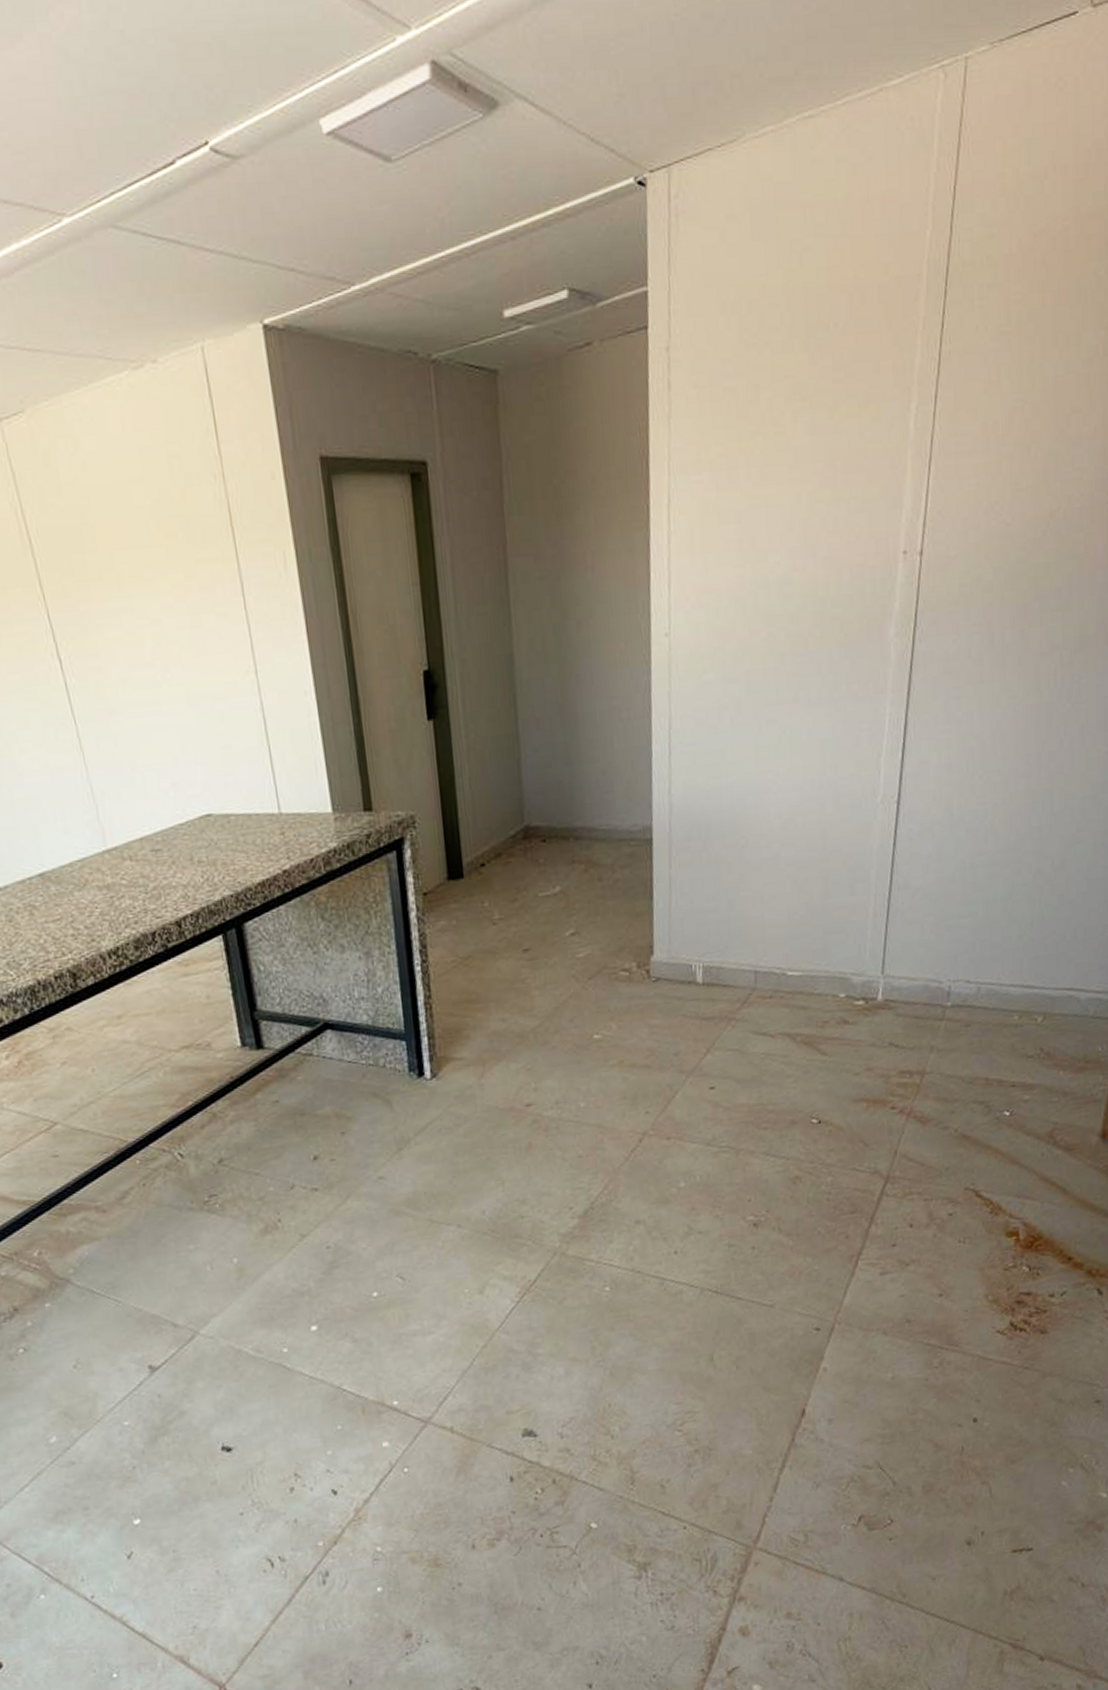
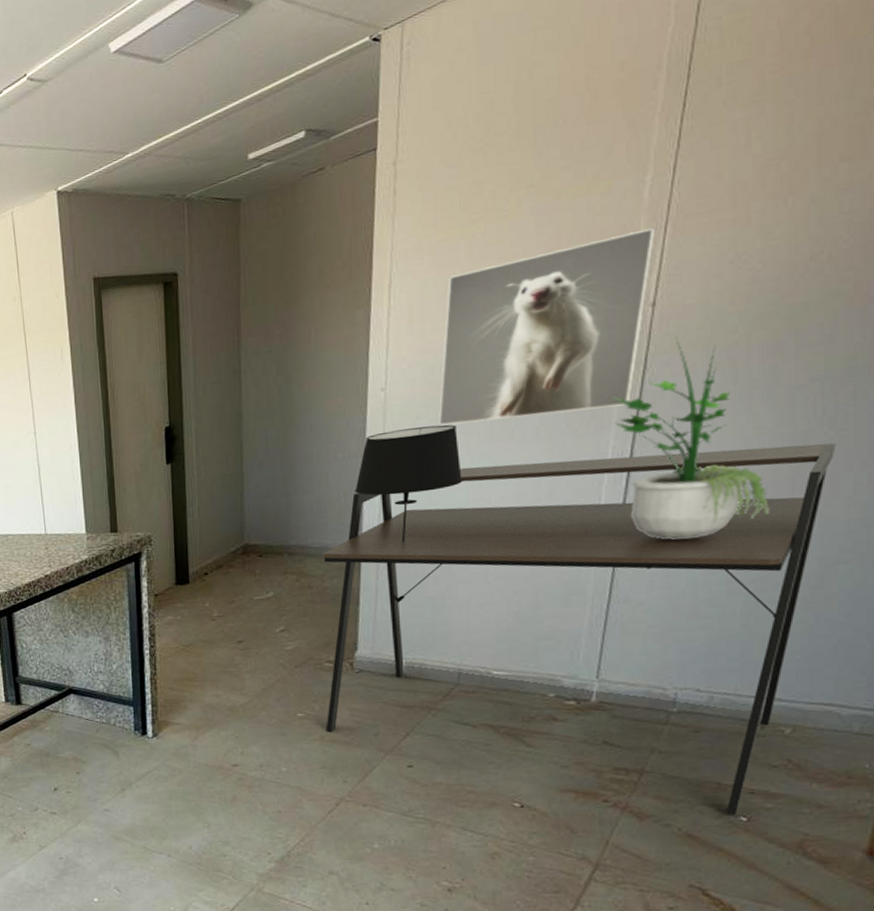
desk: none [612,716,1073,1111] -> present [323,443,837,815]
table lamp: none [642,681,751,823] -> present [355,424,462,542]
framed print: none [724,464,922,683] -> present [438,227,656,426]
potted plant: none [887,592,1021,819] -> present [612,336,769,540]

